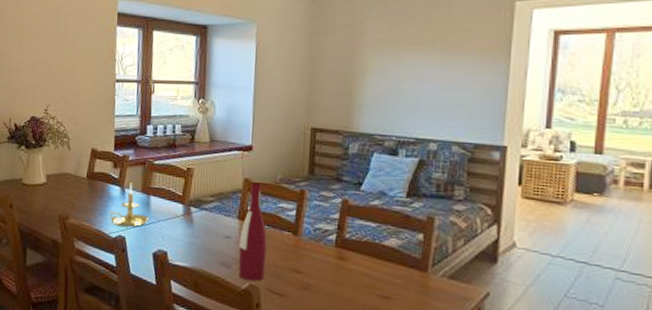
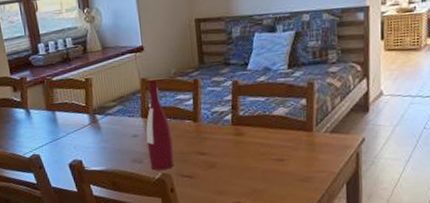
candle holder: present [108,183,150,227] -> none [17,103,59,146]

